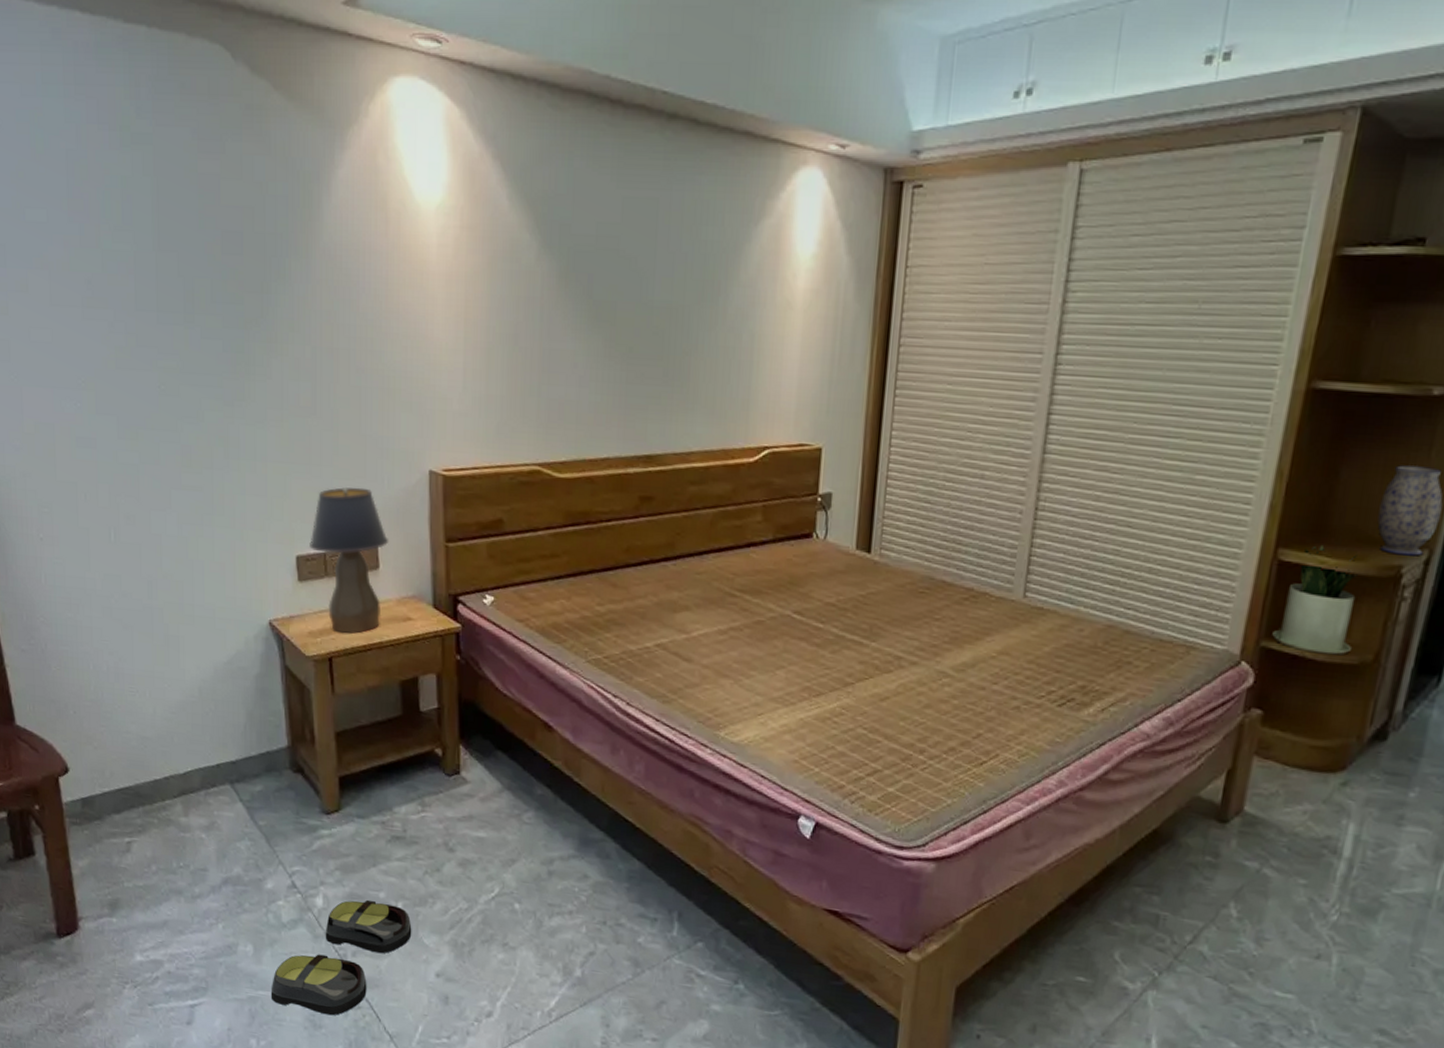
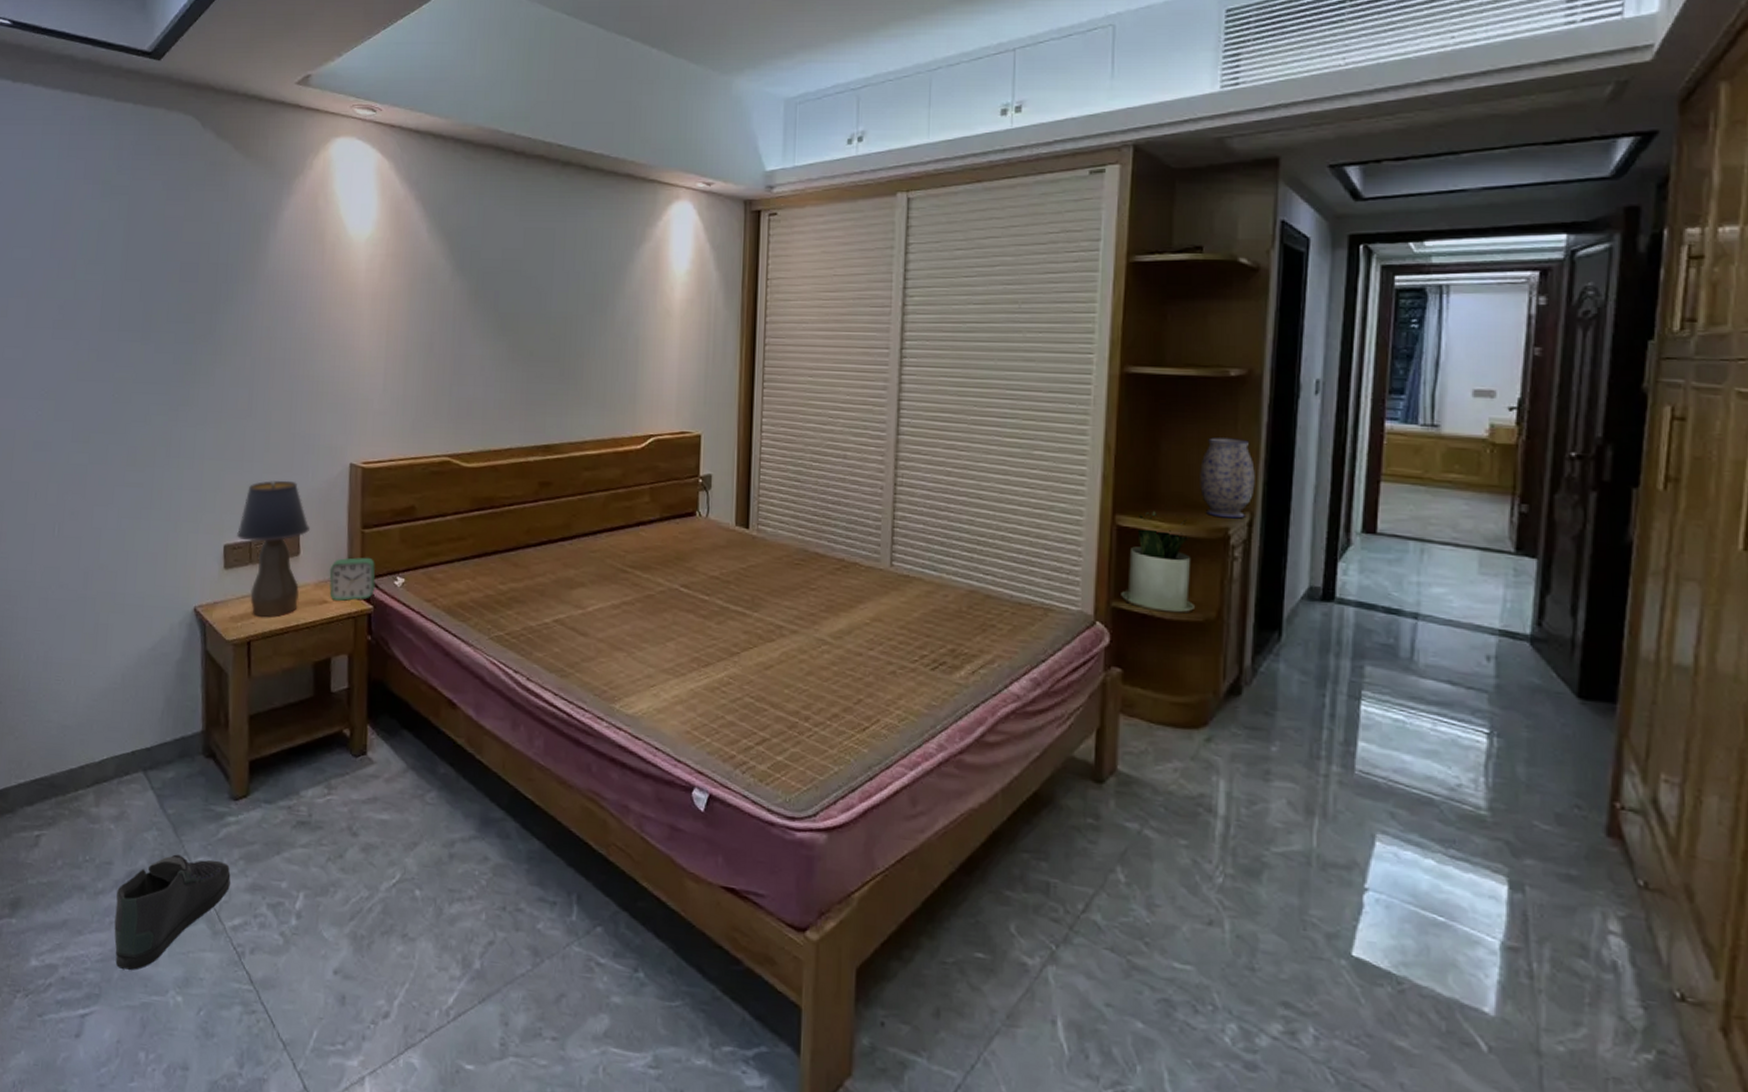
shoe: none [214,863,328,968] -> present [114,854,231,970]
slippers: present [270,899,412,1016] -> none [164,890,312,1022]
alarm clock: none [412,573,463,618] -> present [329,557,376,601]

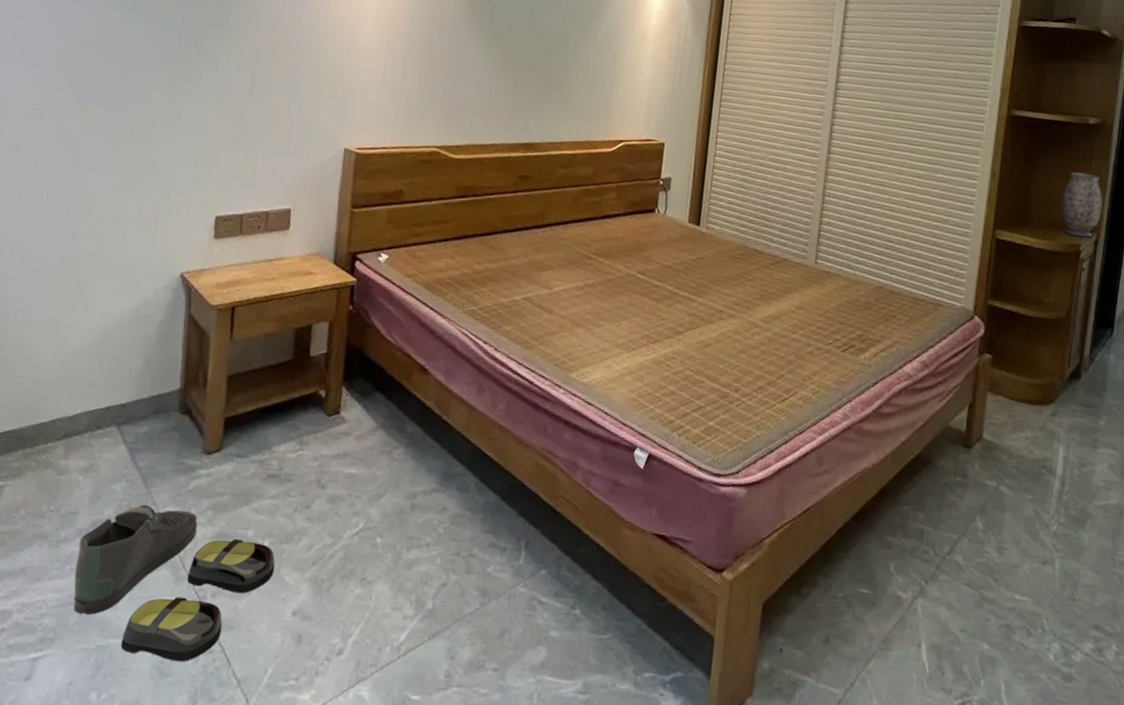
slippers: none [164,890,312,1022] -> present [120,538,275,662]
table lamp: present [237,480,311,617] -> none [229,159,302,286]
alarm clock: present [329,557,376,601] -> none [315,234,362,273]
planter: present [1121,511,1194,614] -> none [995,228,1051,313]

